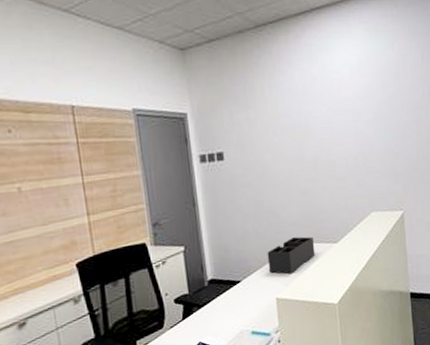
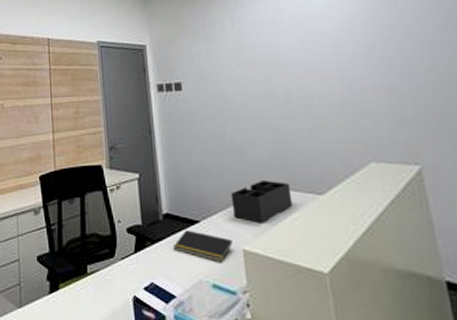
notepad: none [218,290,268,313] -> present [174,230,232,263]

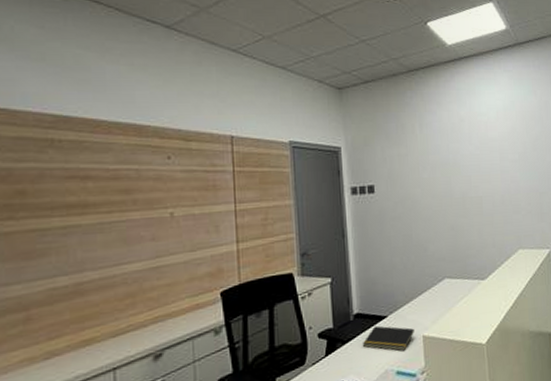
desk organizer: present [230,181,293,224] -> none [414,272,463,311]

